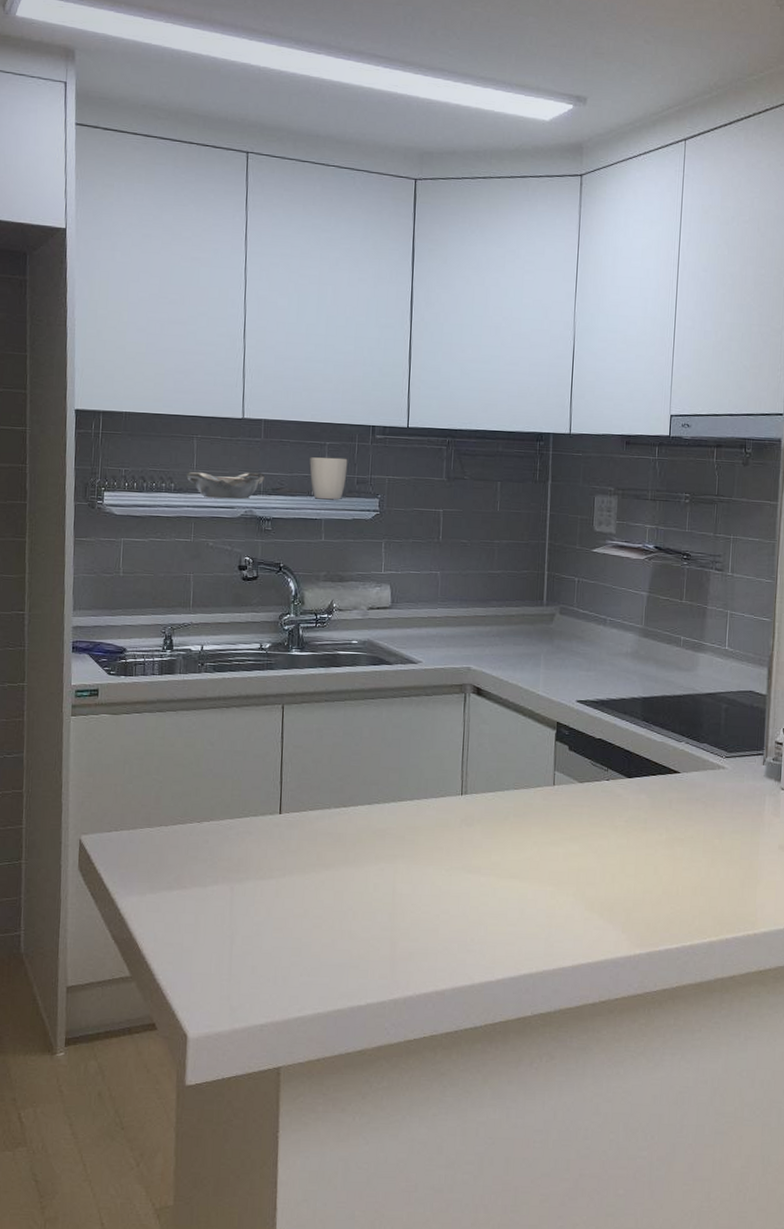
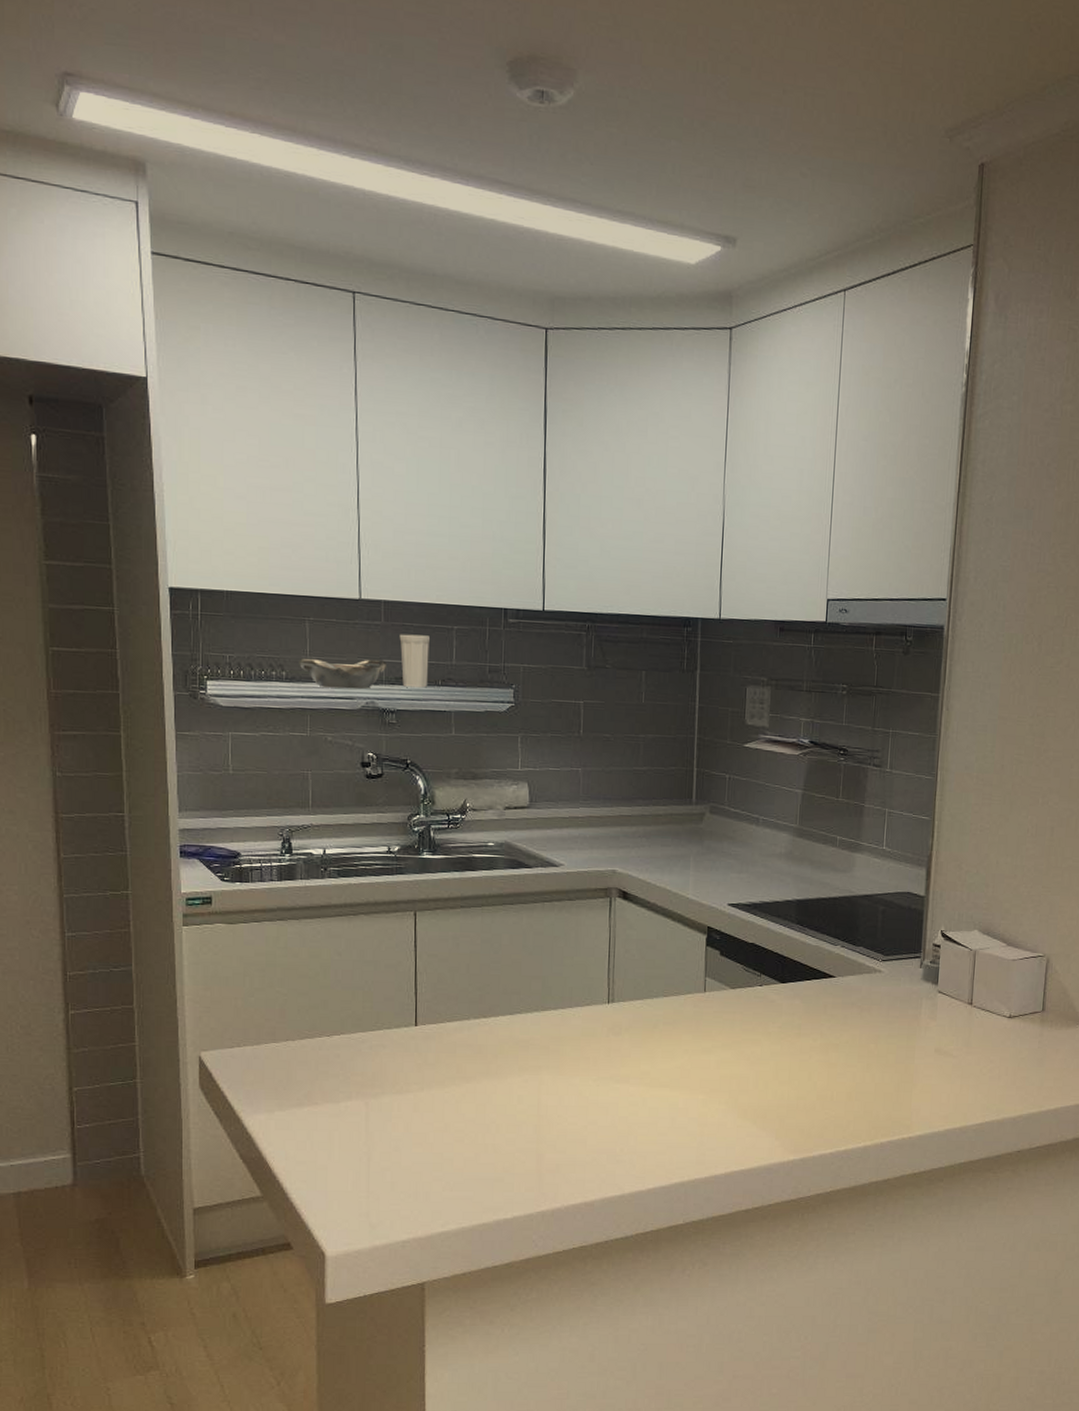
cup: none [277,449,304,498] -> present [399,634,430,688]
cup: present [309,457,348,500] -> none [436,643,478,691]

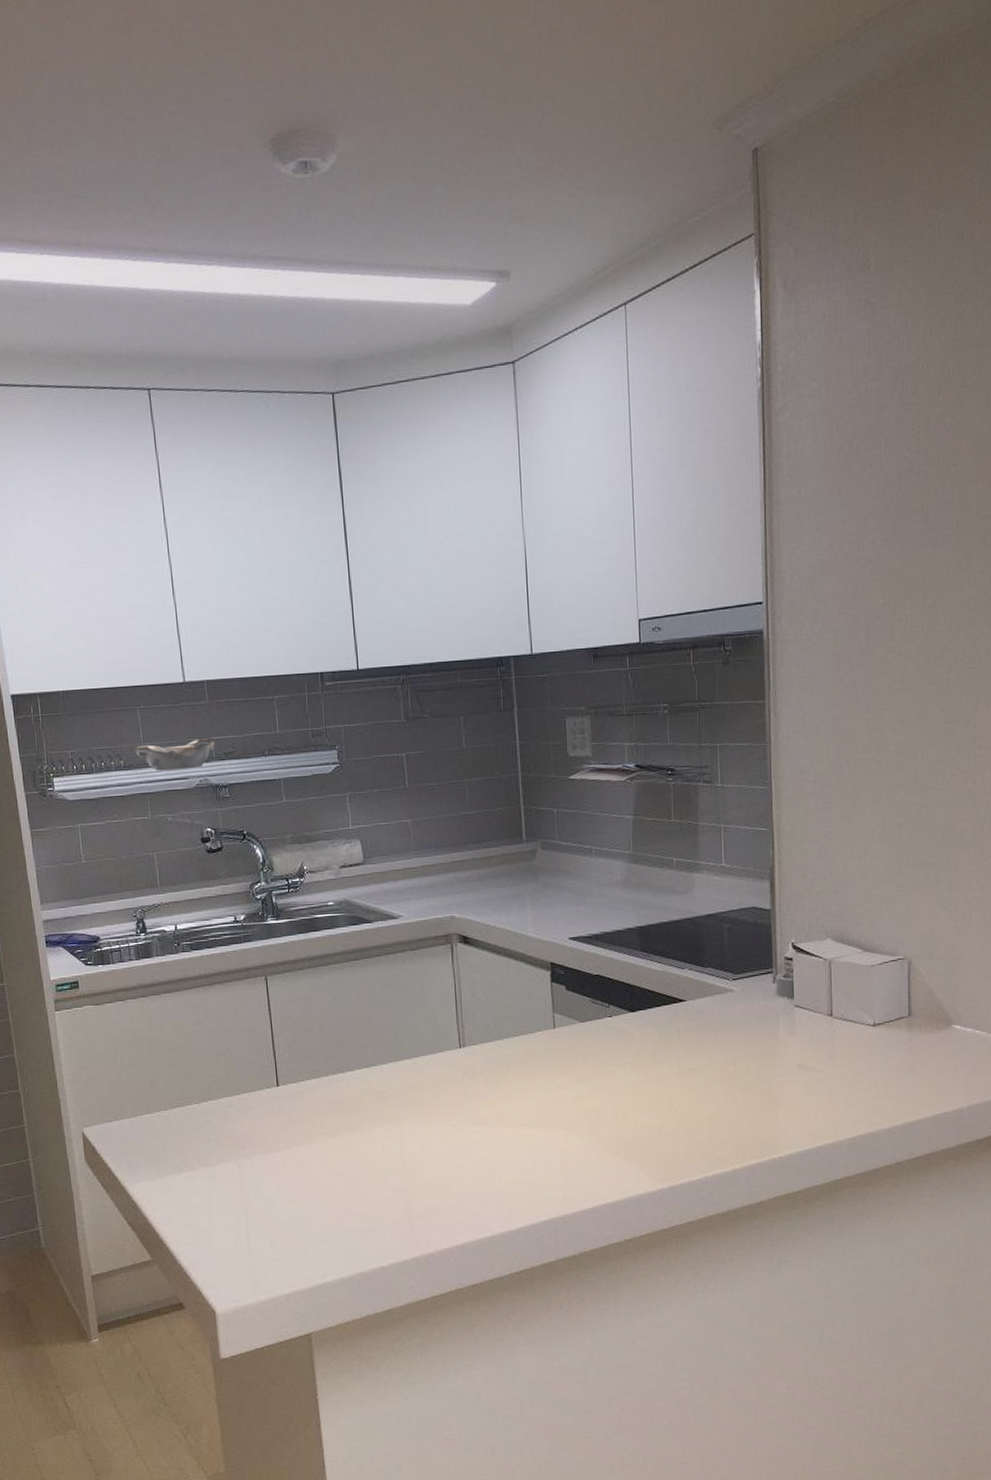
cup: present [399,634,430,688] -> none [224,708,255,761]

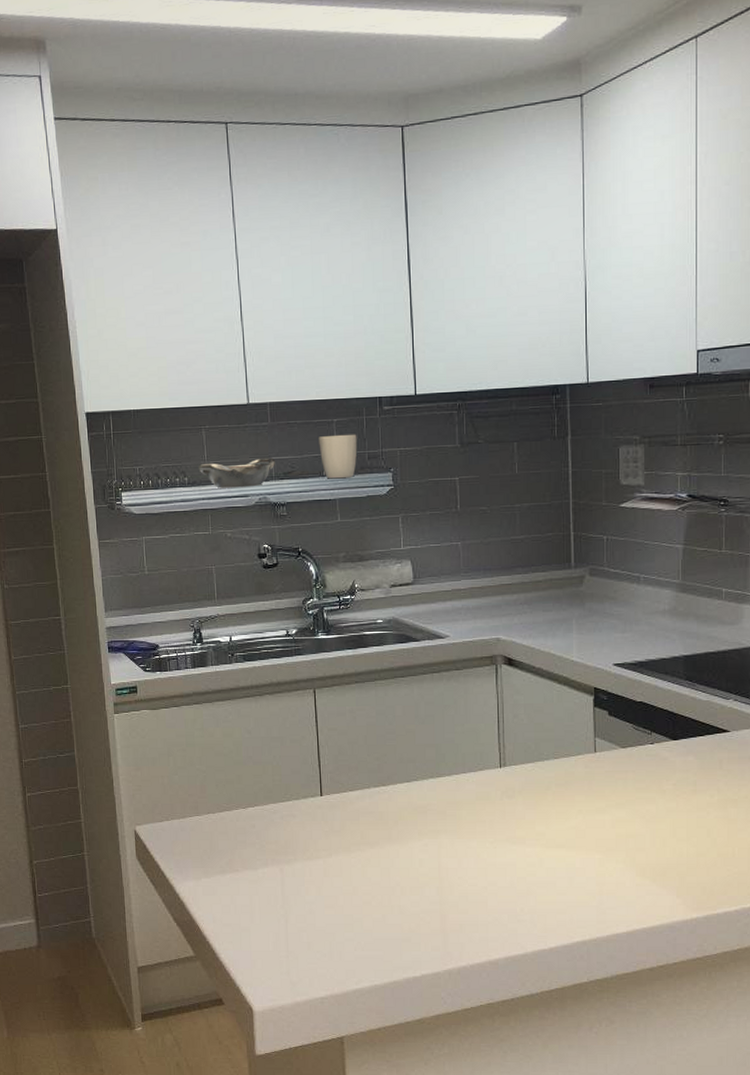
cup: none [259,711,301,759] -> present [318,434,358,479]

